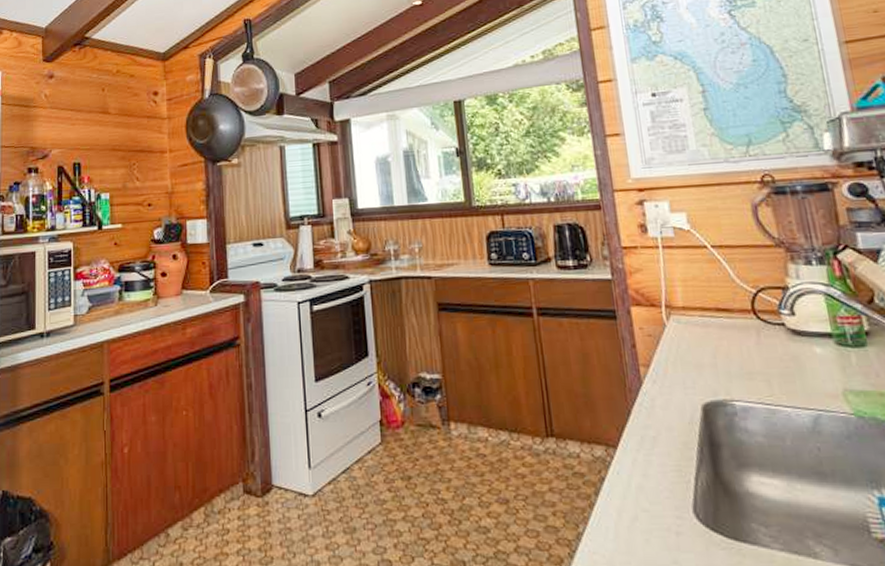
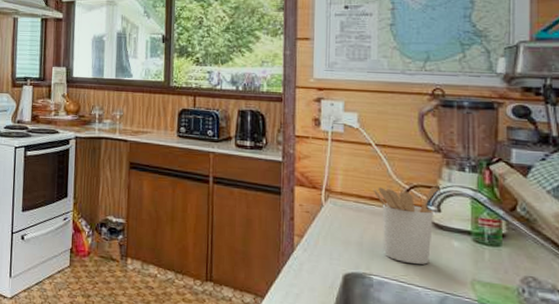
utensil holder: none [717,287,794,381] -> present [373,187,441,265]

